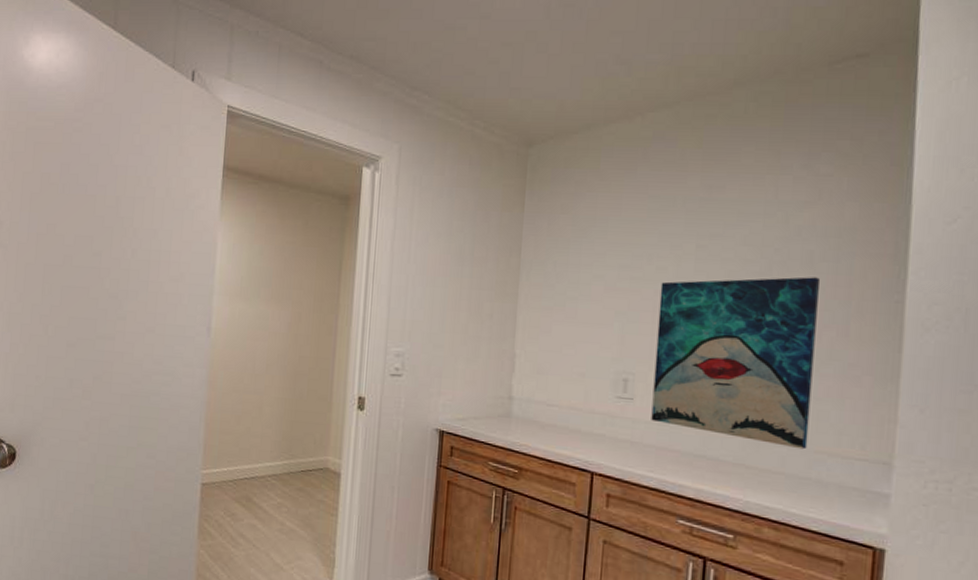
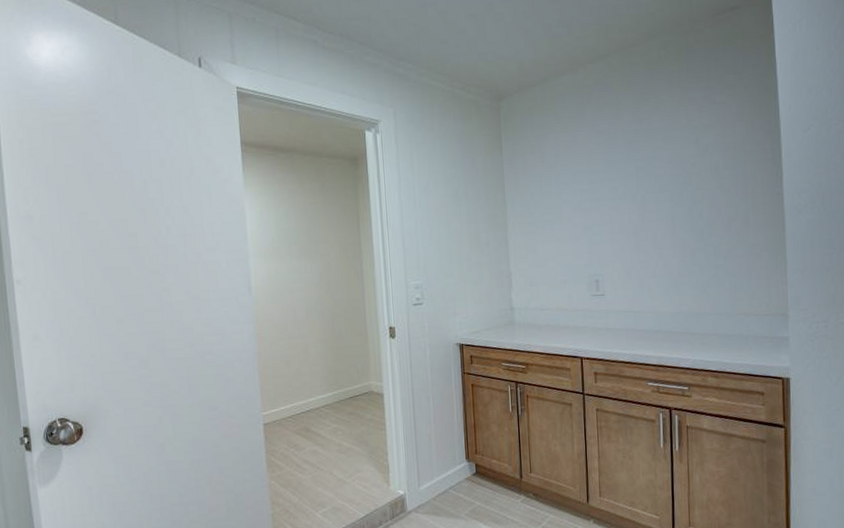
wall art: present [651,277,819,450] -> none [614,182,731,314]

